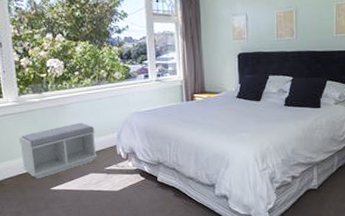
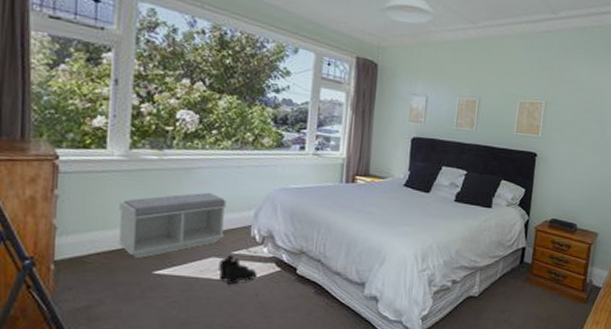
boots: none [97,170,127,194] -> present [218,254,257,284]

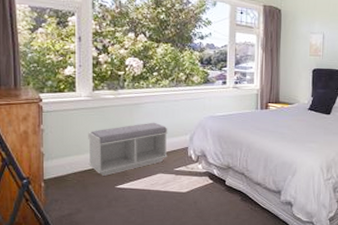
boots: present [218,254,257,284] -> none [165,171,195,195]

